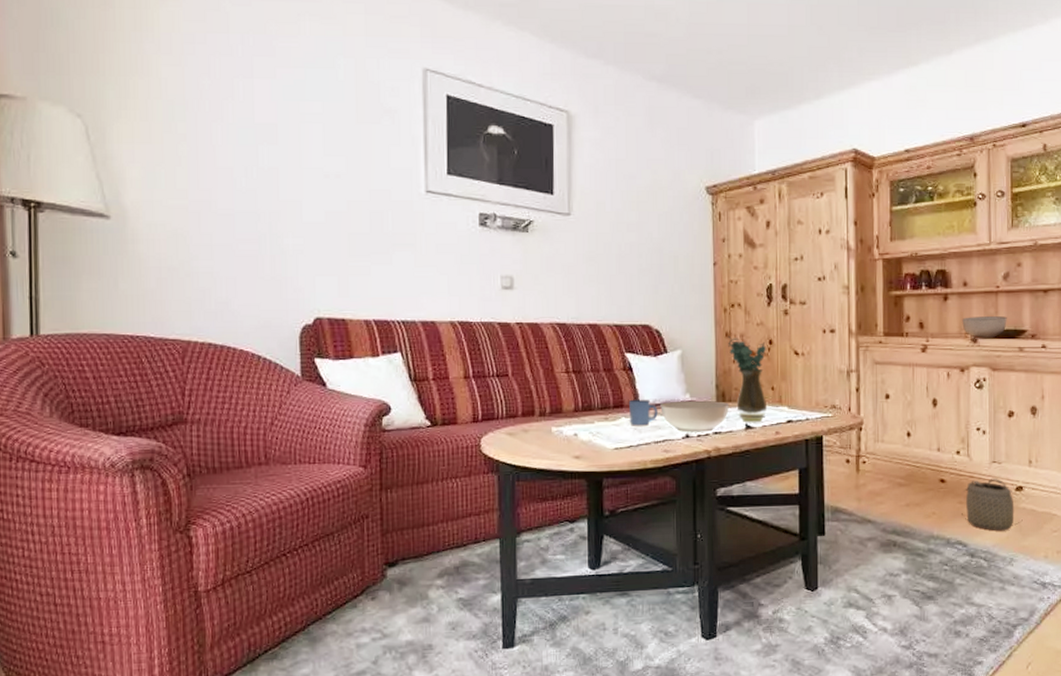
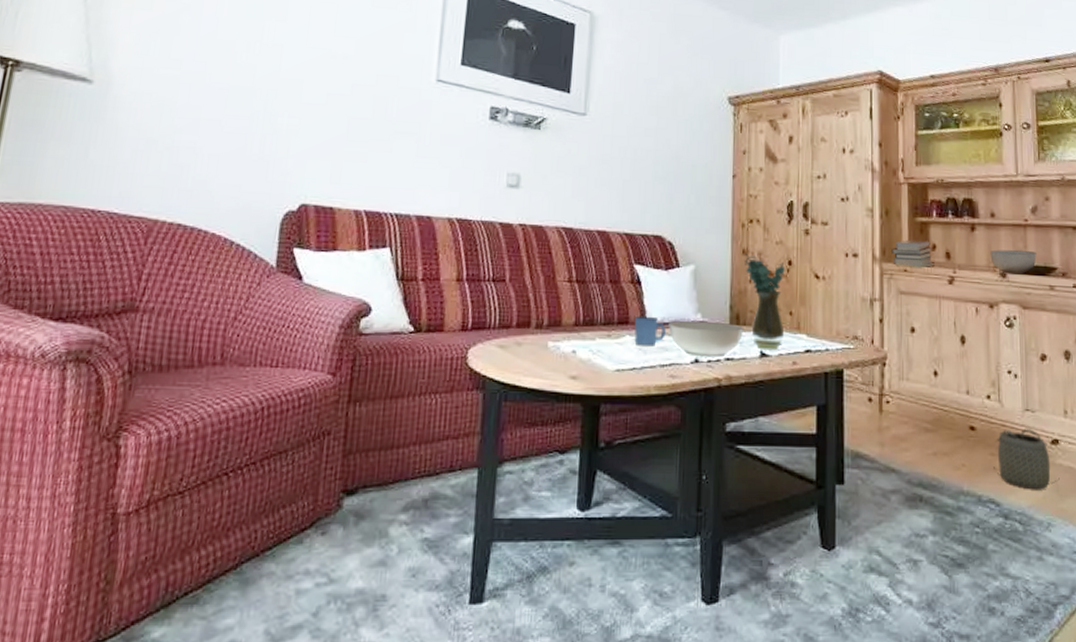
books: none [867,313,909,339] -> present [891,239,936,268]

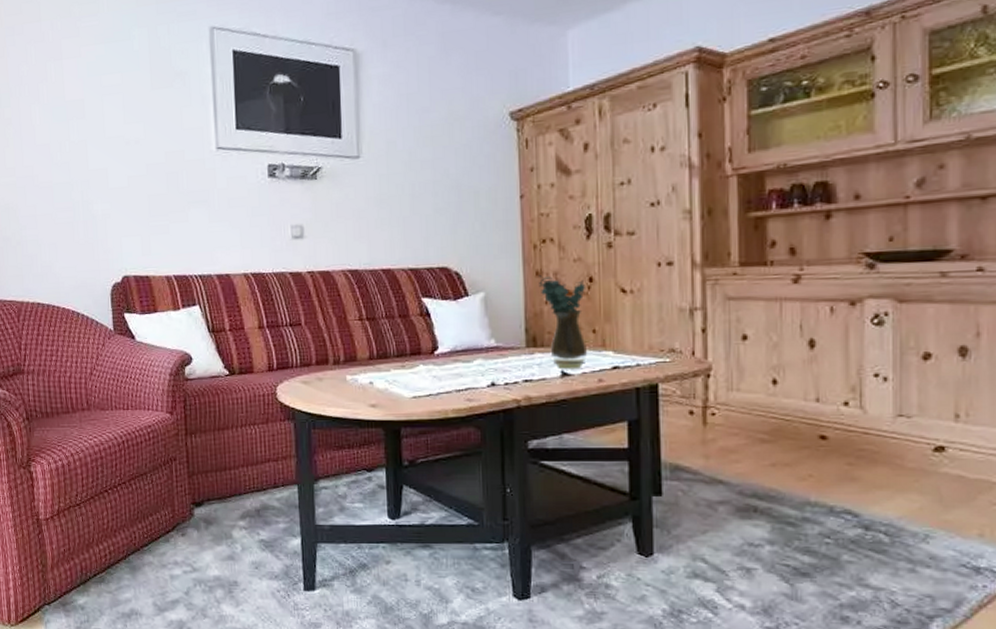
mug: present [634,315,666,348] -> none [426,345,459,375]
bowl: present [669,321,744,358] -> none [462,346,542,381]
books: present [891,239,936,268] -> none [716,237,775,271]
bowl: present [990,250,1037,275] -> none [853,233,922,264]
basket: present [994,429,1060,489] -> none [851,436,944,499]

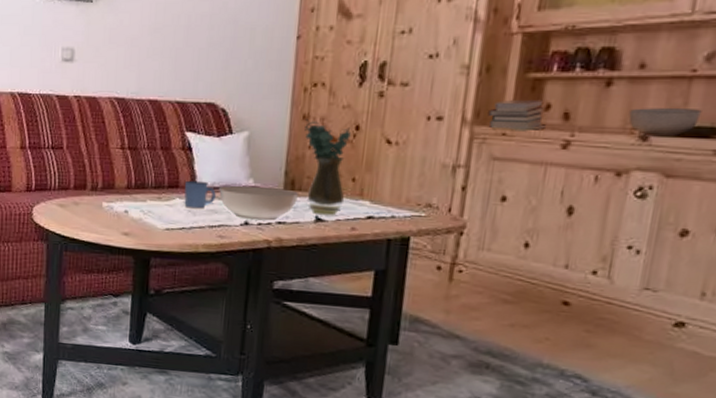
mug: none [426,345,459,375] -> present [184,180,216,210]
bowl: none [462,346,542,381] -> present [219,186,300,221]
books: none [716,237,775,271] -> present [488,99,547,132]
bowl: none [853,233,922,264] -> present [628,108,702,137]

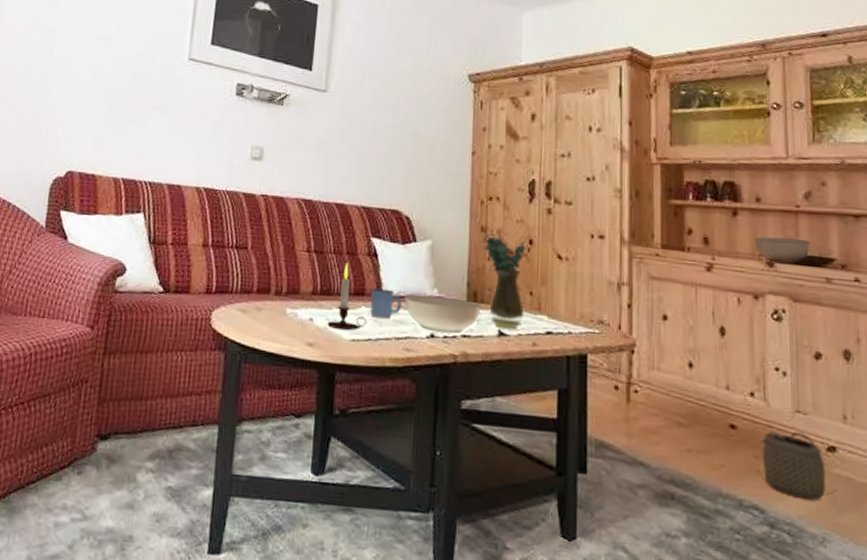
candle: none [142,157,181,221] -> present [327,262,367,331]
books: present [488,99,547,132] -> none [642,222,692,253]
basket: none [587,307,678,371] -> present [757,431,837,500]

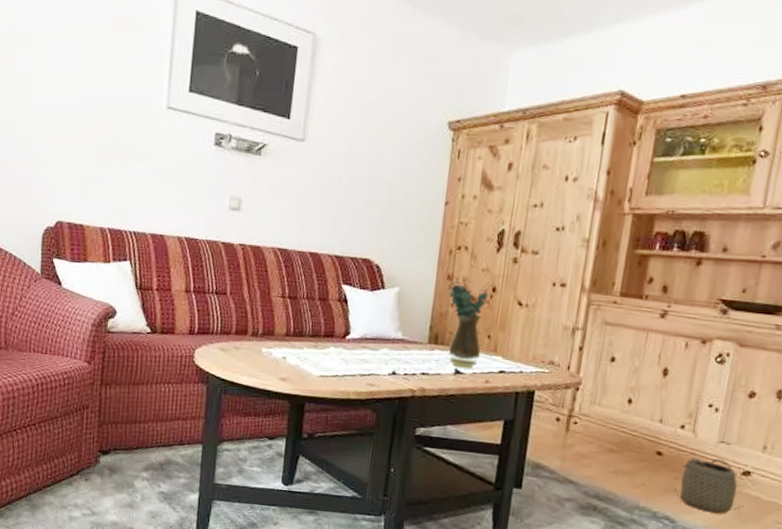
candle: present [327,262,367,331] -> none [299,307,335,368]
mug: present [370,288,402,320] -> none [338,330,368,359]
bowl: present [404,295,482,334] -> none [370,337,442,372]
bowl: present [755,237,810,265] -> none [713,286,769,312]

